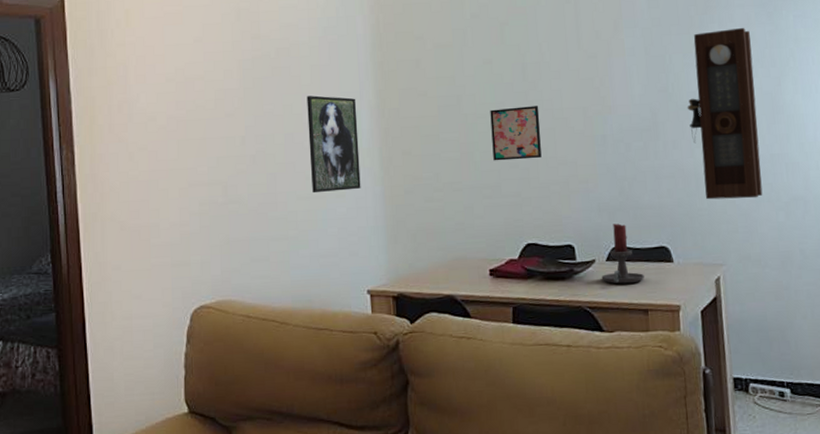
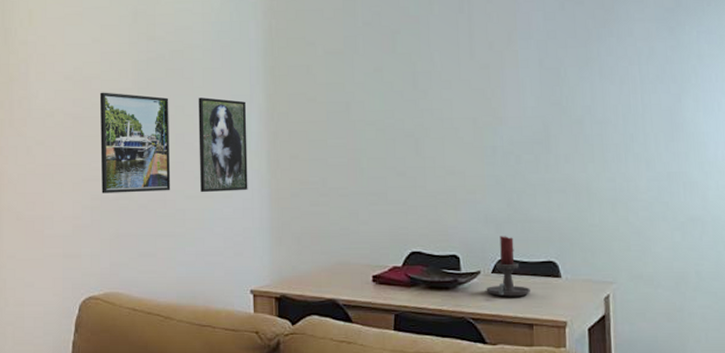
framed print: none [203,93,282,198] -> present [99,92,171,193]
wall art: present [490,106,542,161] -> none [379,115,429,168]
pendulum clock: present [687,27,763,200] -> none [581,41,658,217]

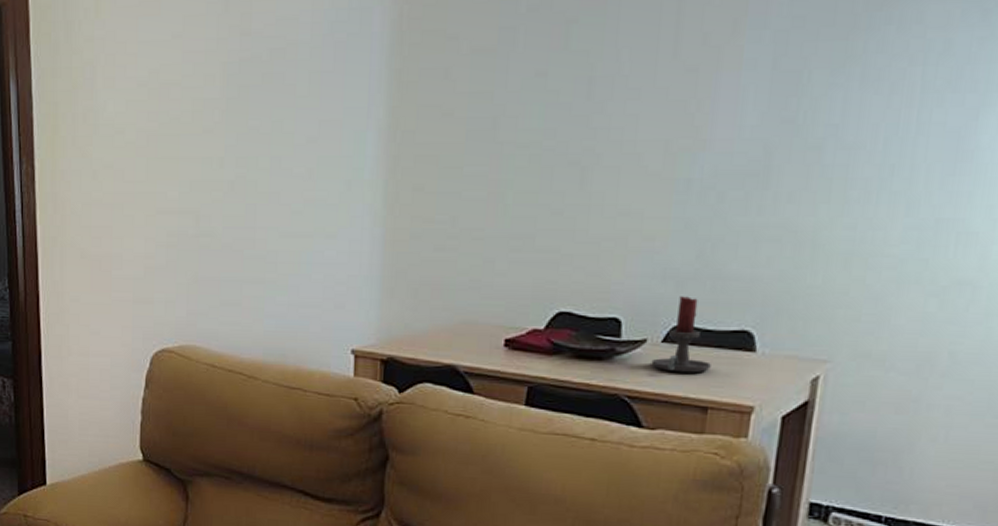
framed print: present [99,92,171,193] -> none [179,103,265,229]
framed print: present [198,97,248,193] -> none [298,110,362,231]

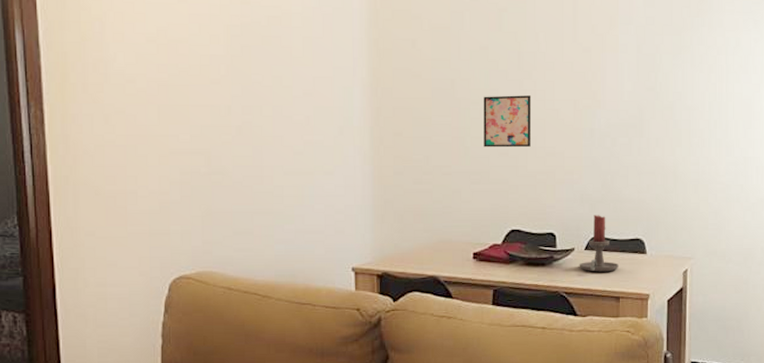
wall art: none [530,135,603,205] -> present [483,95,532,148]

